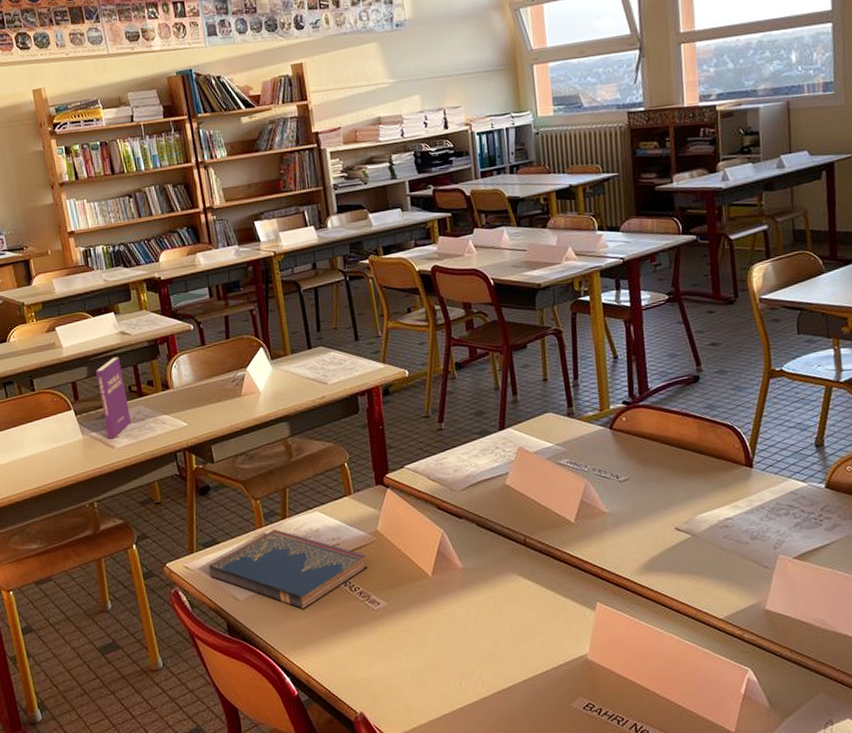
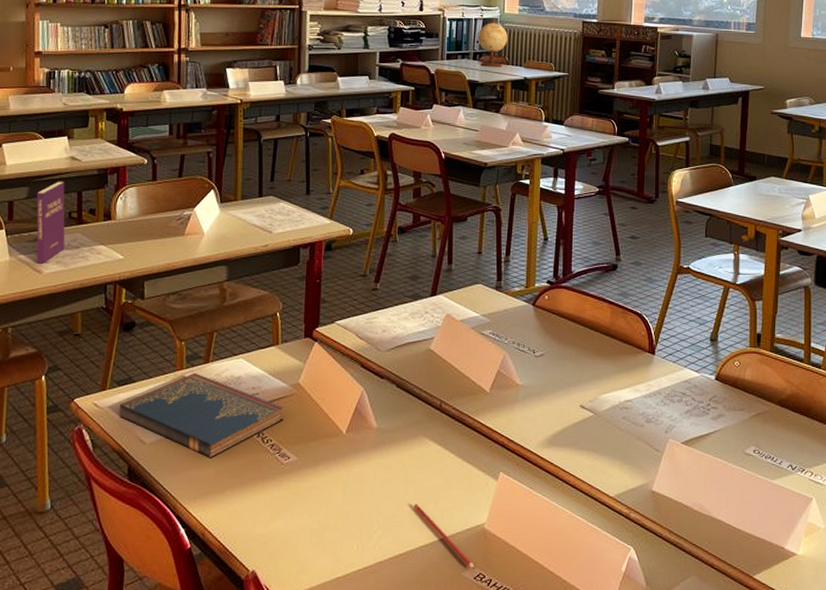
pencil: none [511,639,584,700] -> present [413,504,476,569]
globe: none [512,125,545,180] -> present [478,19,507,67]

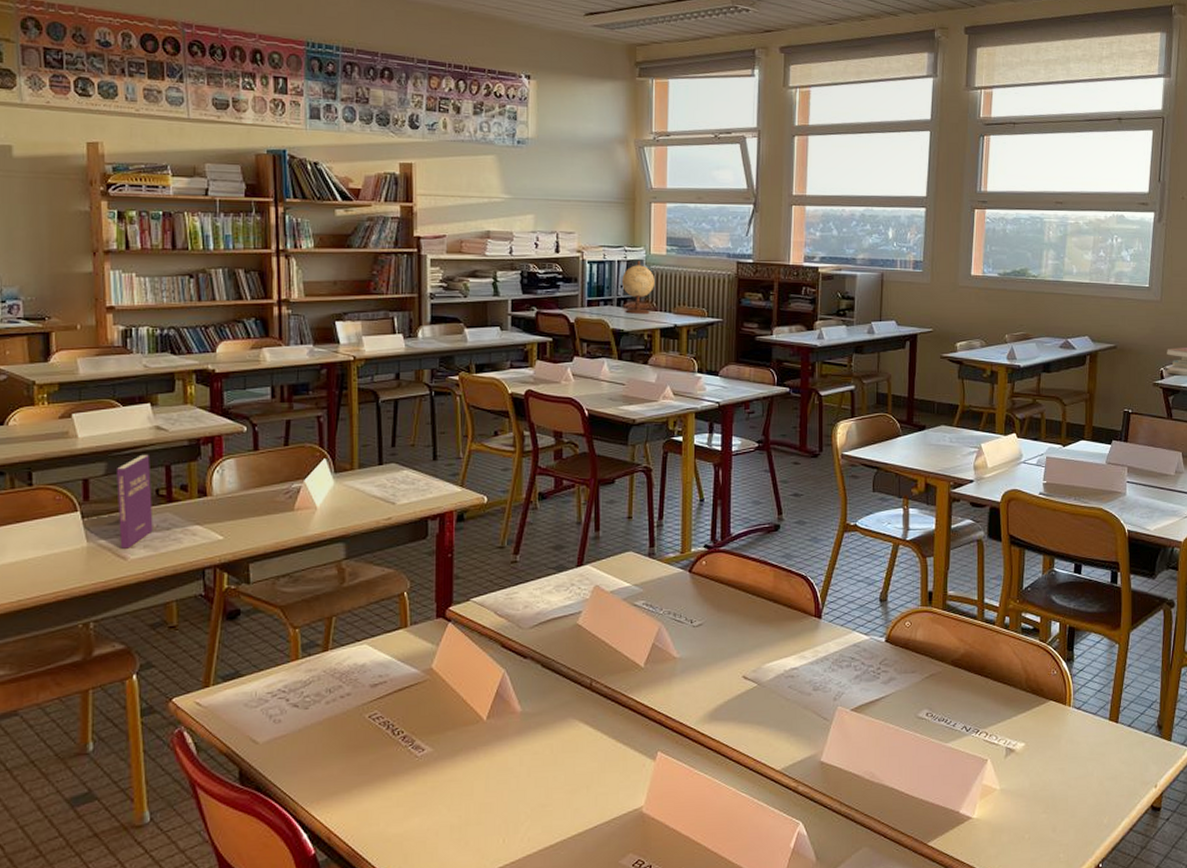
hardcover book: present [119,372,284,460] -> none [226,662,416,757]
pencil: present [413,504,476,569] -> none [564,790,634,856]

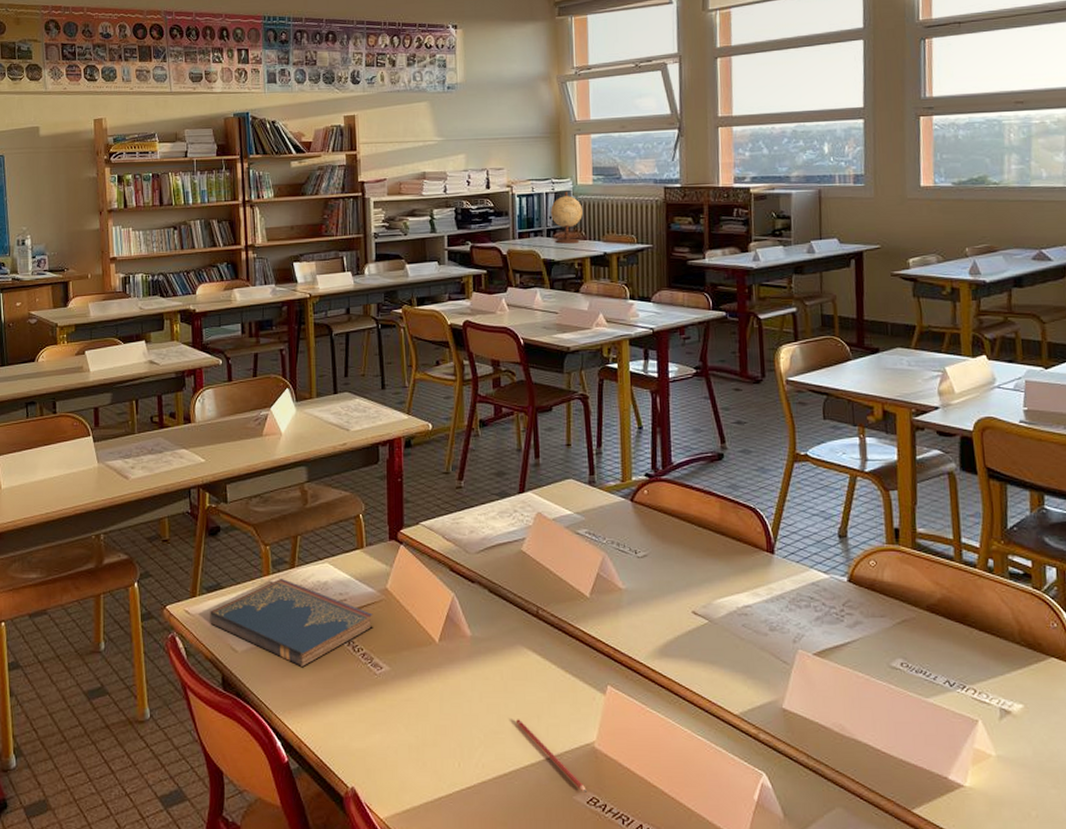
book: present [116,454,153,549] -> none [119,385,149,469]
hardcover book: none [226,662,416,757] -> present [210,578,373,669]
pencil: none [564,790,634,856] -> present [515,719,588,793]

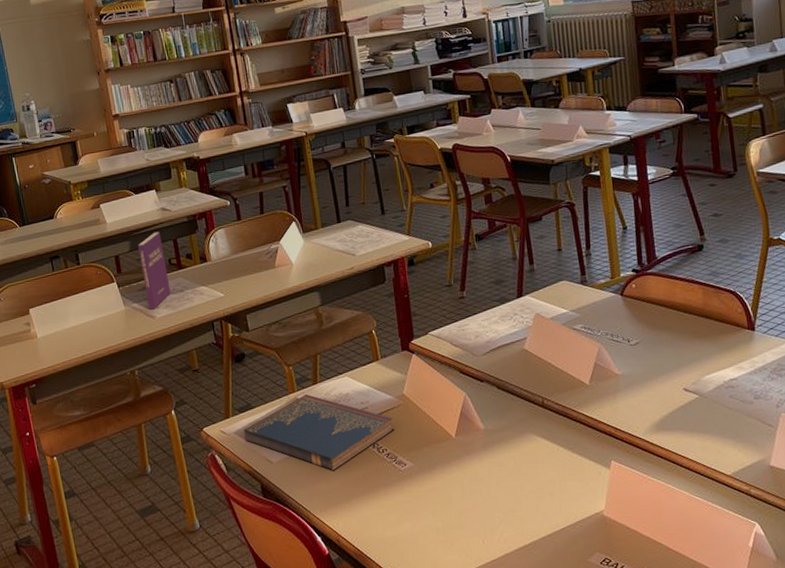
book: none [119,385,149,469] -> present [137,231,171,310]
pencil: present [515,719,588,793] -> none [531,497,601,555]
globe: present [551,192,583,244] -> none [526,14,557,64]

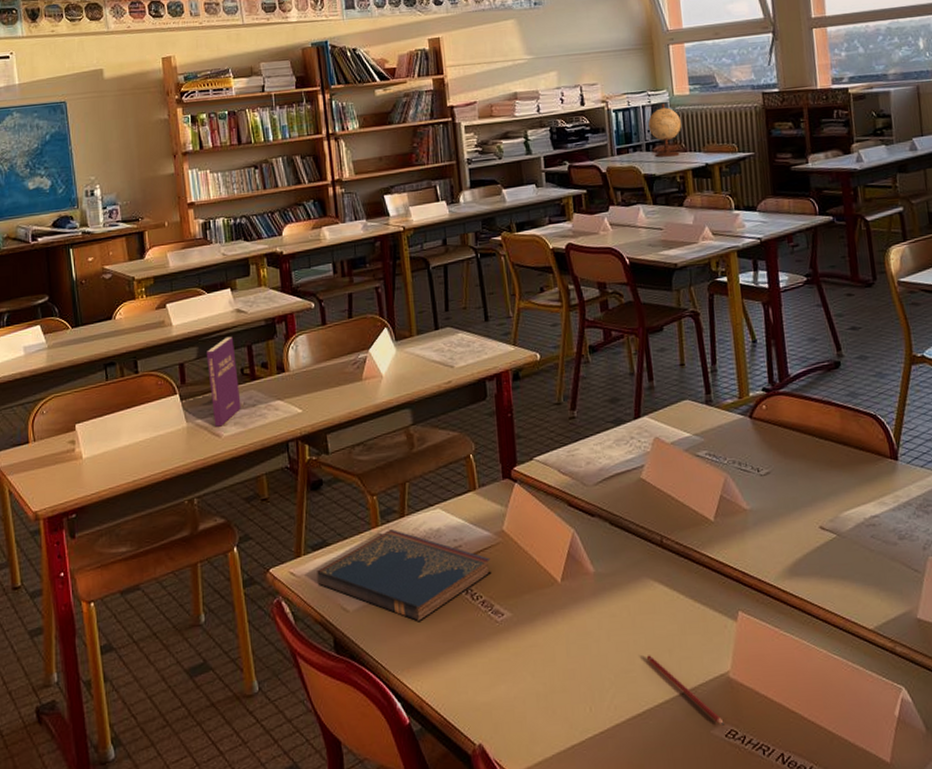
globe: none [526,14,557,64] -> present [648,104,681,158]
pencil: none [531,497,601,555] -> present [646,655,726,726]

